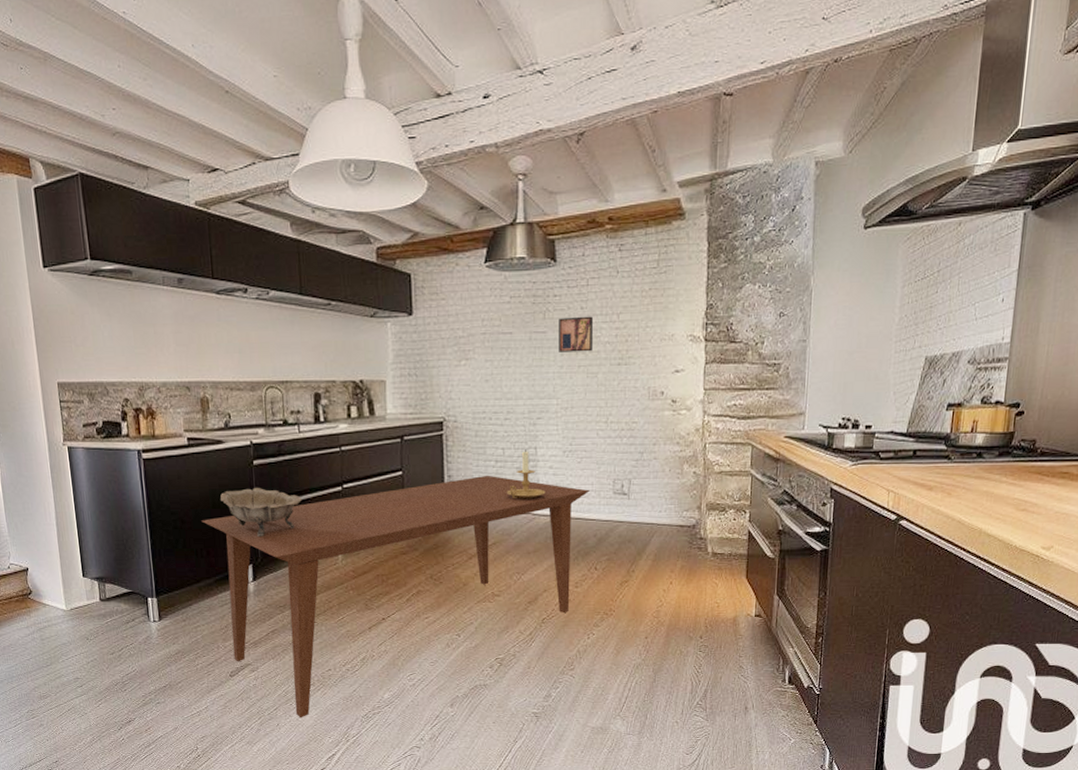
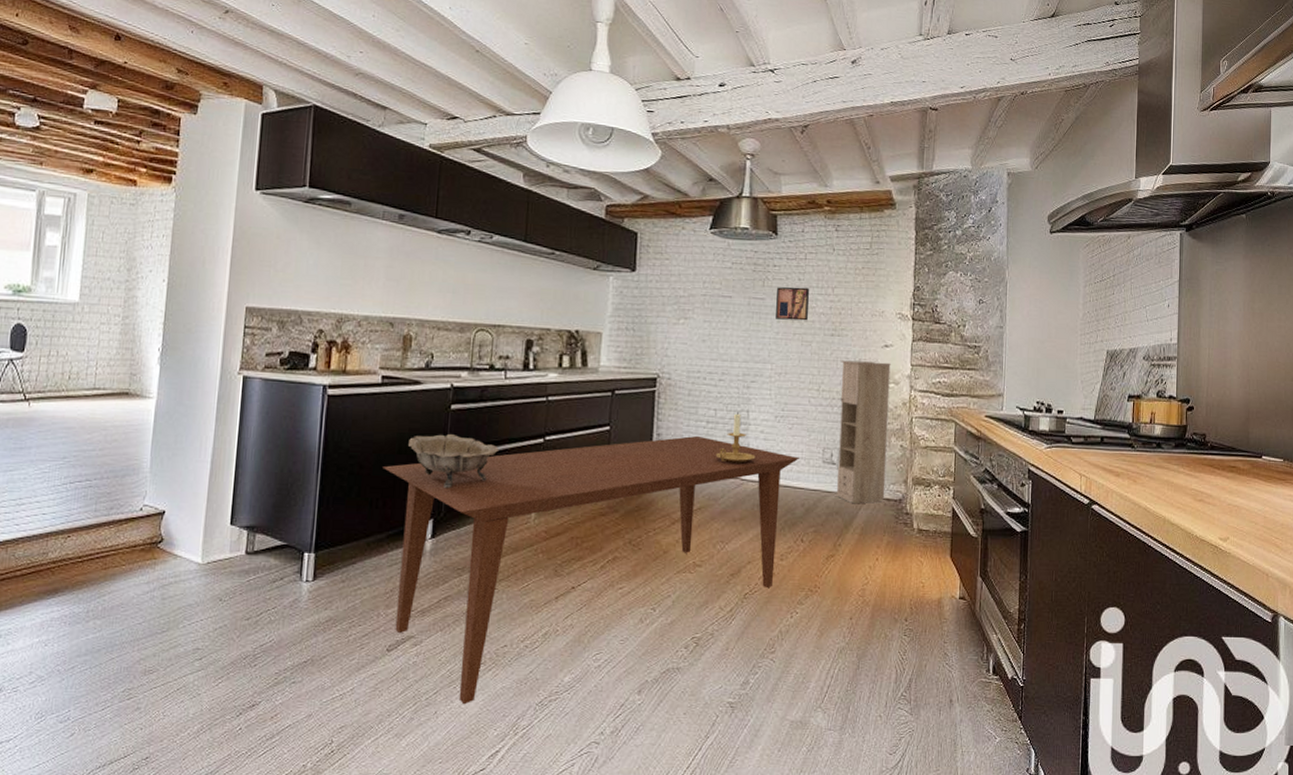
storage cabinet: none [628,388,682,532] -> present [836,360,891,504]

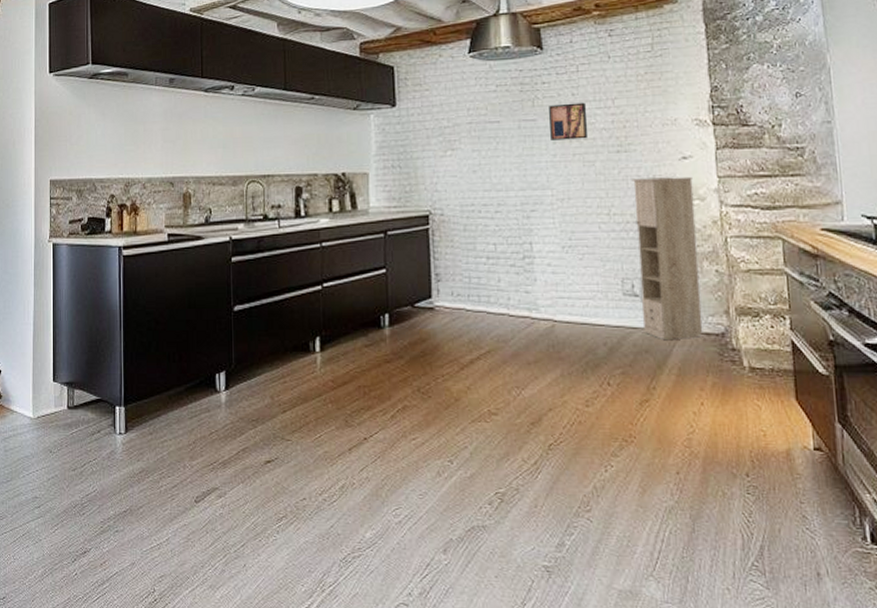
dining table: present [383,435,799,705] -> none [176,273,595,559]
decorative bowl: present [409,433,498,489] -> none [197,285,279,341]
candle holder: present [715,412,756,464] -> none [500,245,545,301]

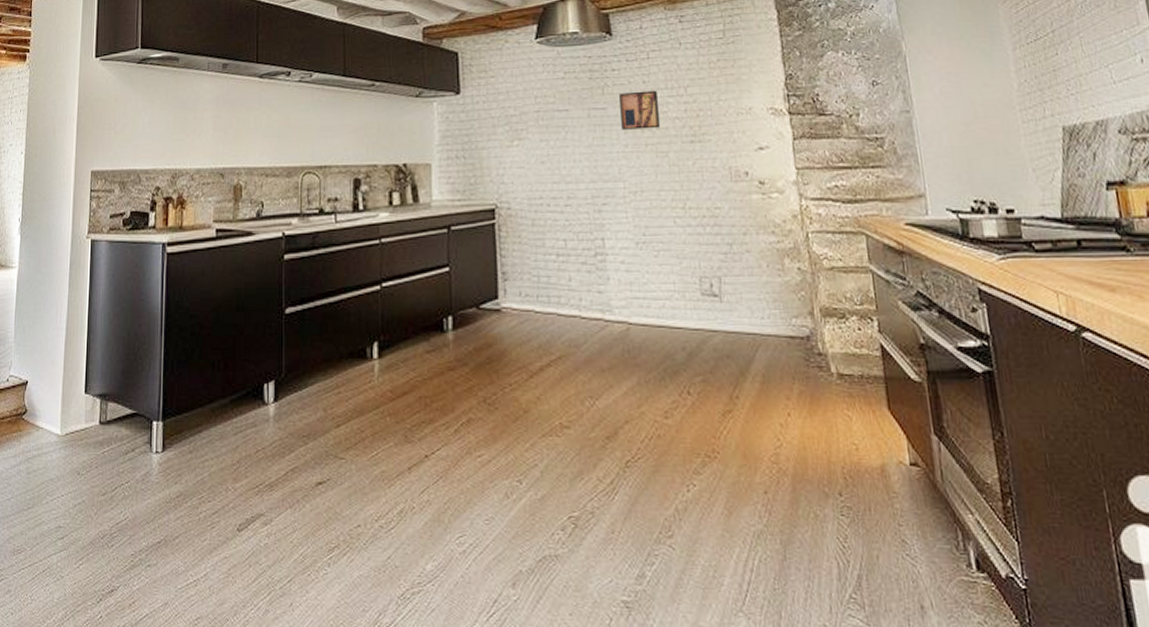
storage cabinet: present [631,176,703,341] -> none [707,168,787,345]

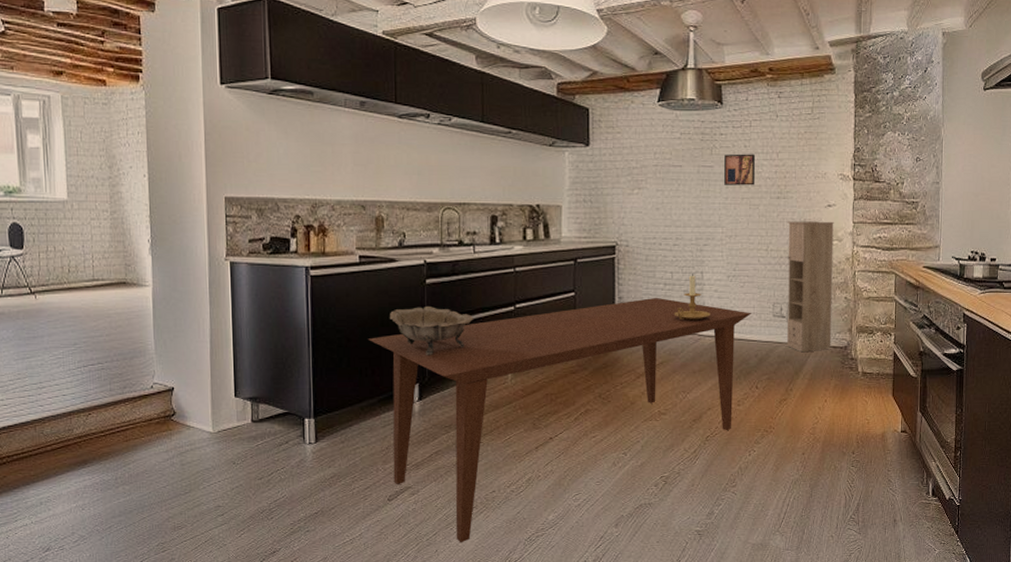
dining table: none [222,271,672,596] -> present [368,297,751,543]
decorative bowl: none [246,285,335,347] -> present [390,305,473,356]
candle holder: none [571,241,619,302] -> present [674,274,711,321]
storage cabinet: none [707,168,787,345] -> present [786,221,834,353]

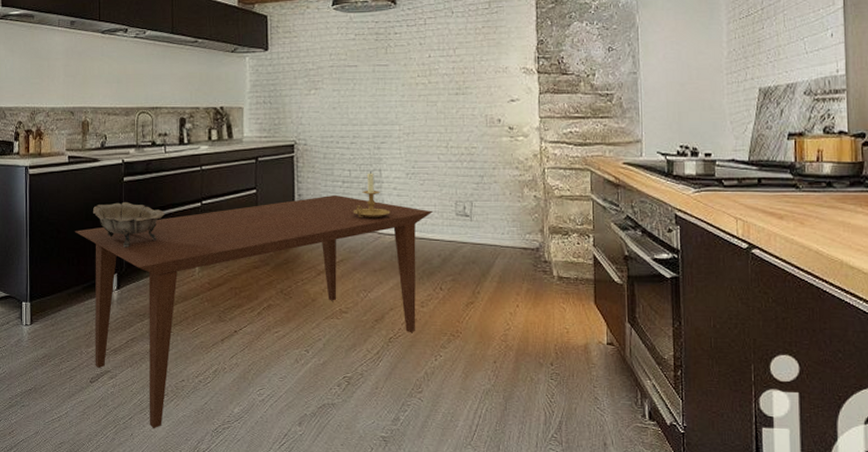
wall art: present [724,154,756,186] -> none [400,51,432,83]
storage cabinet: present [786,221,834,353] -> none [467,116,521,254]

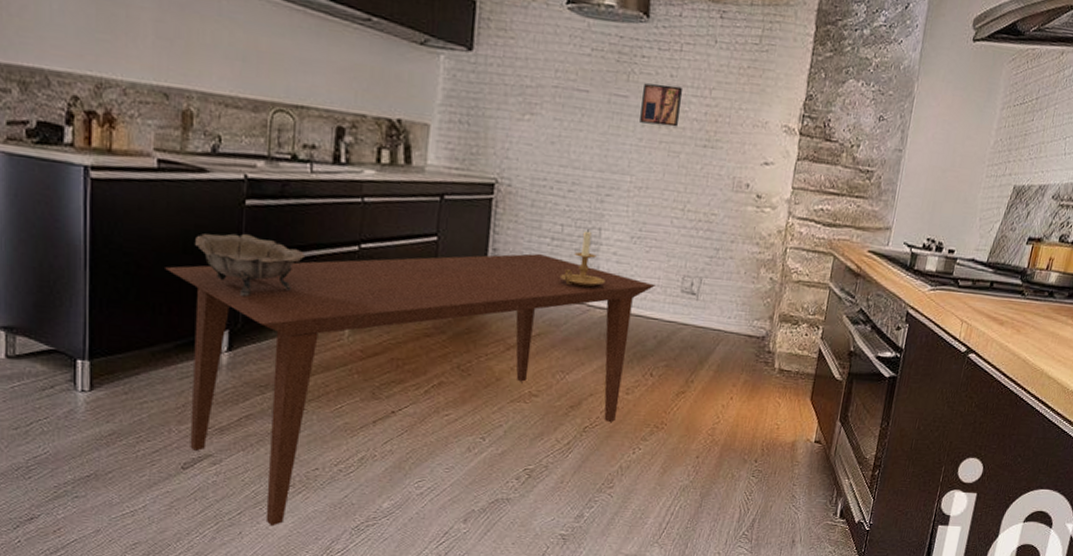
wall art: none [400,51,432,83] -> present [640,83,683,127]

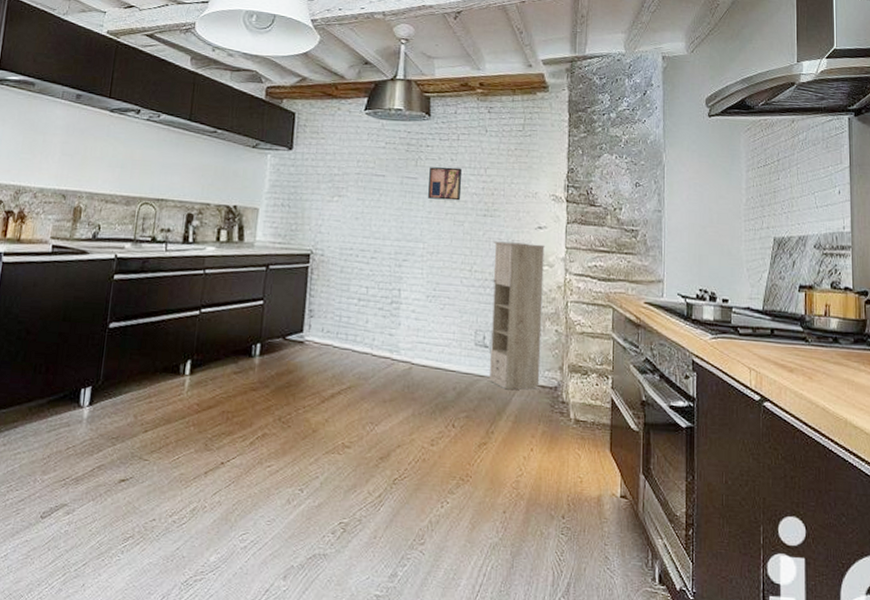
dining table: present [165,253,655,527] -> none [48,313,451,579]
decorative bowl: present [195,233,305,297] -> none [73,302,156,357]
candle holder: present [559,229,606,288] -> none [366,290,407,343]
storage cabinet: none [693,177,769,339] -> present [488,241,545,390]

